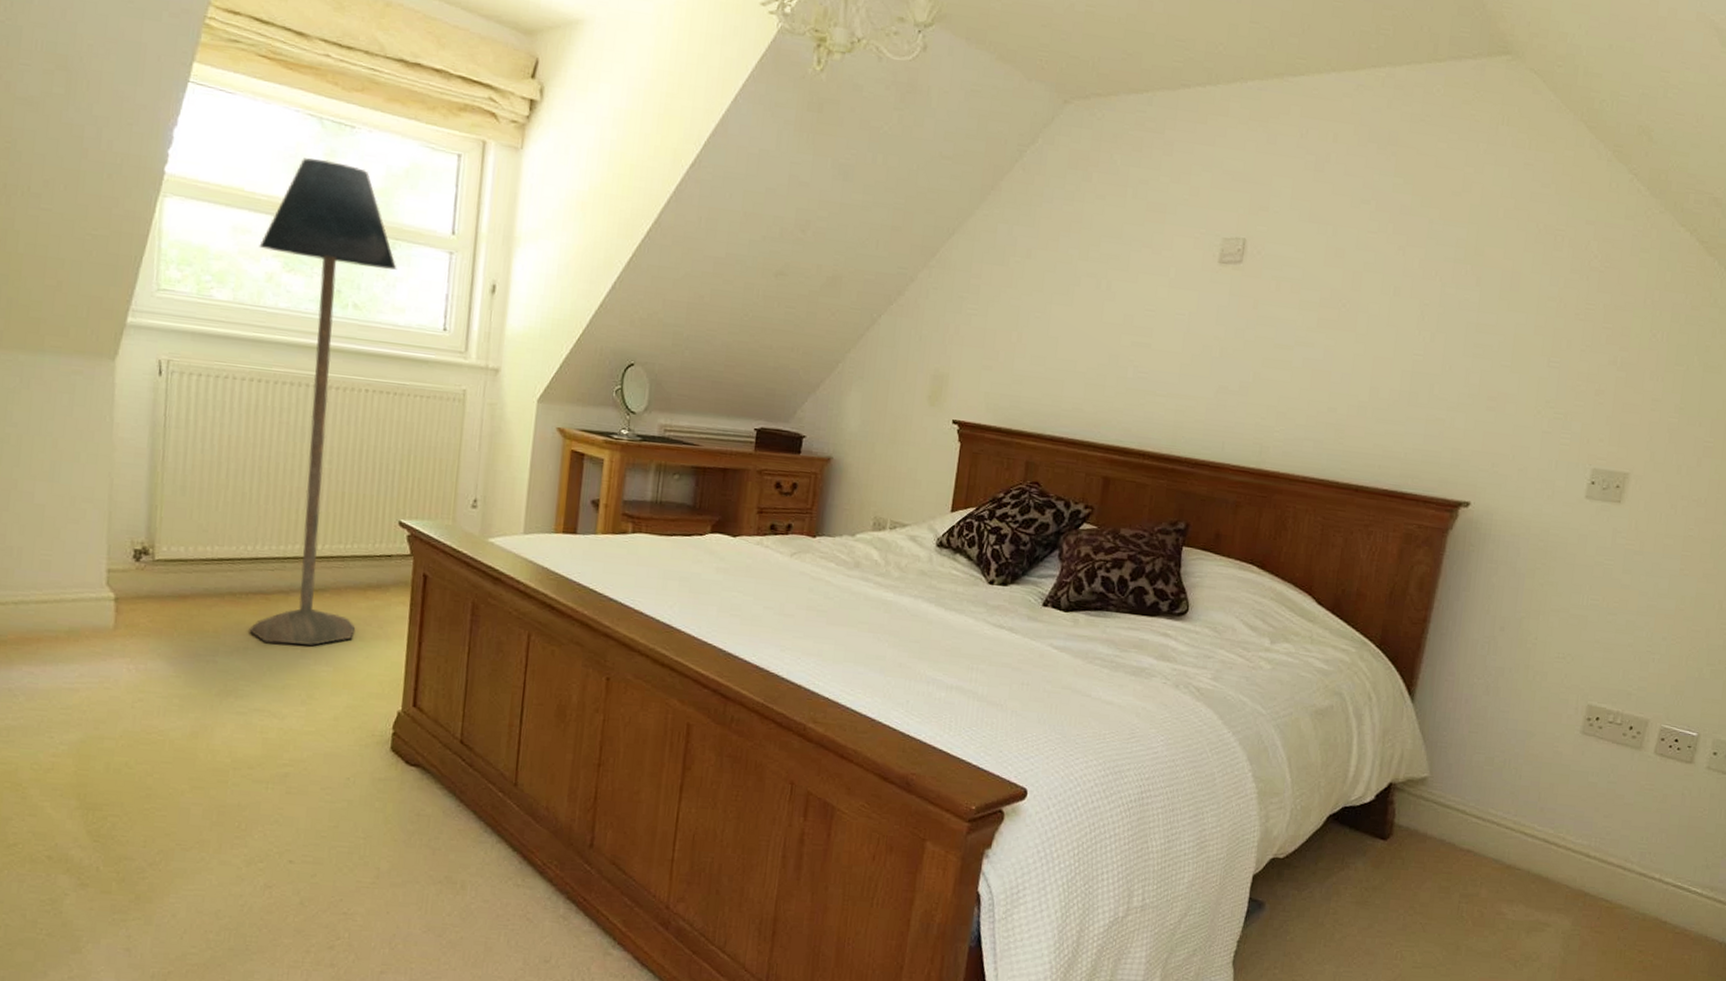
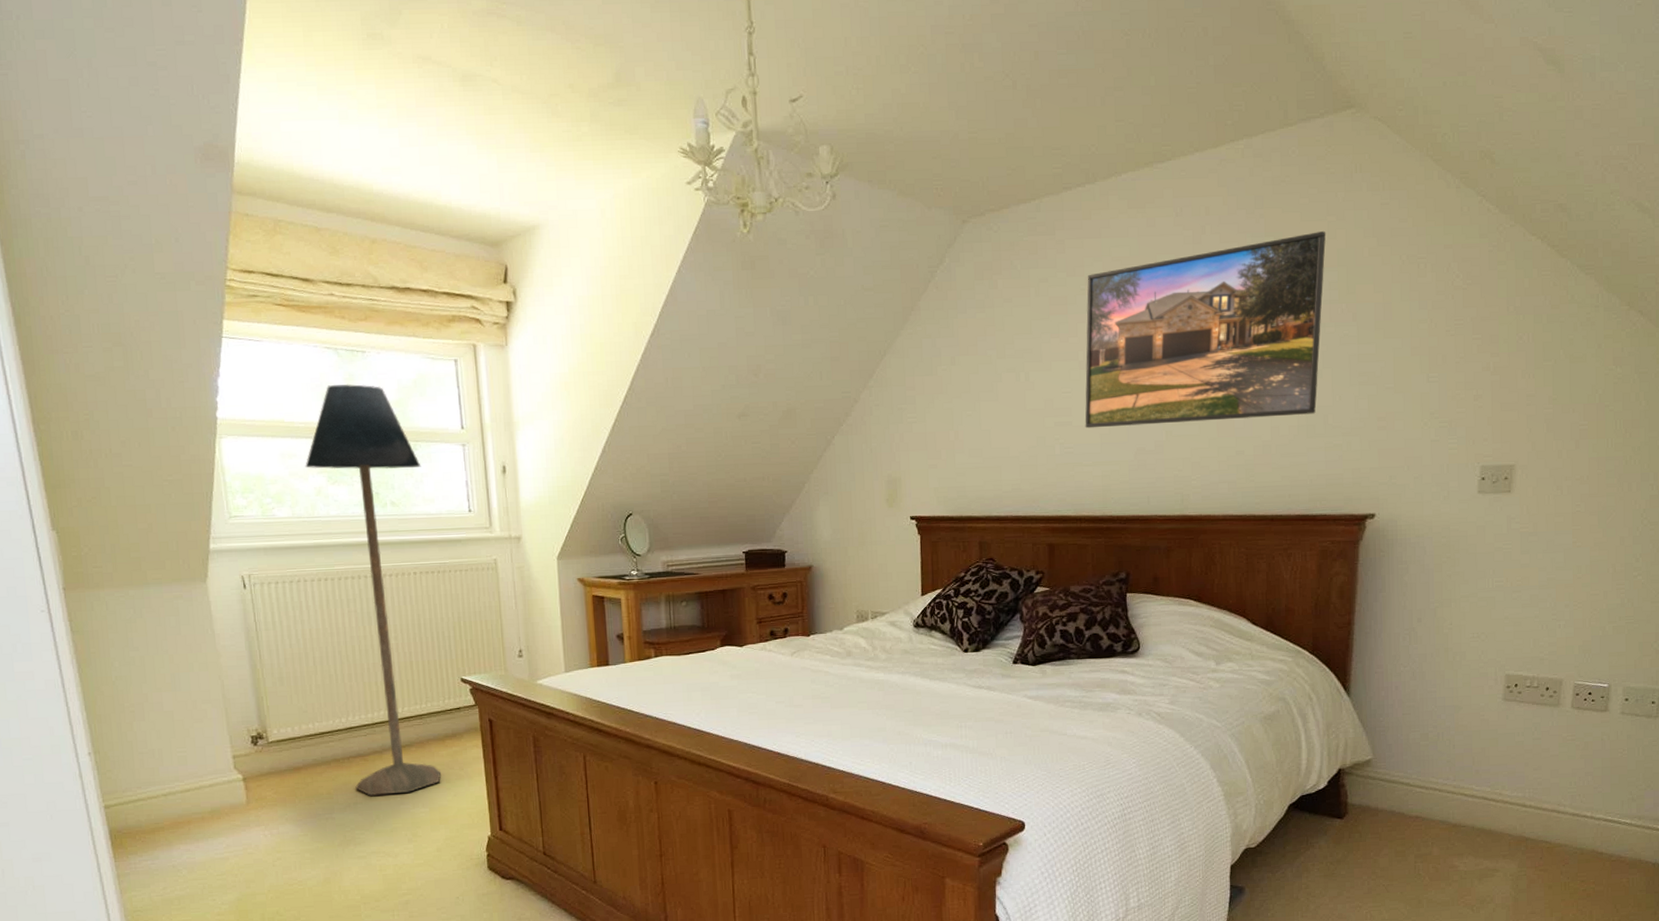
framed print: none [1165,181,1461,381] -> present [1085,230,1326,429]

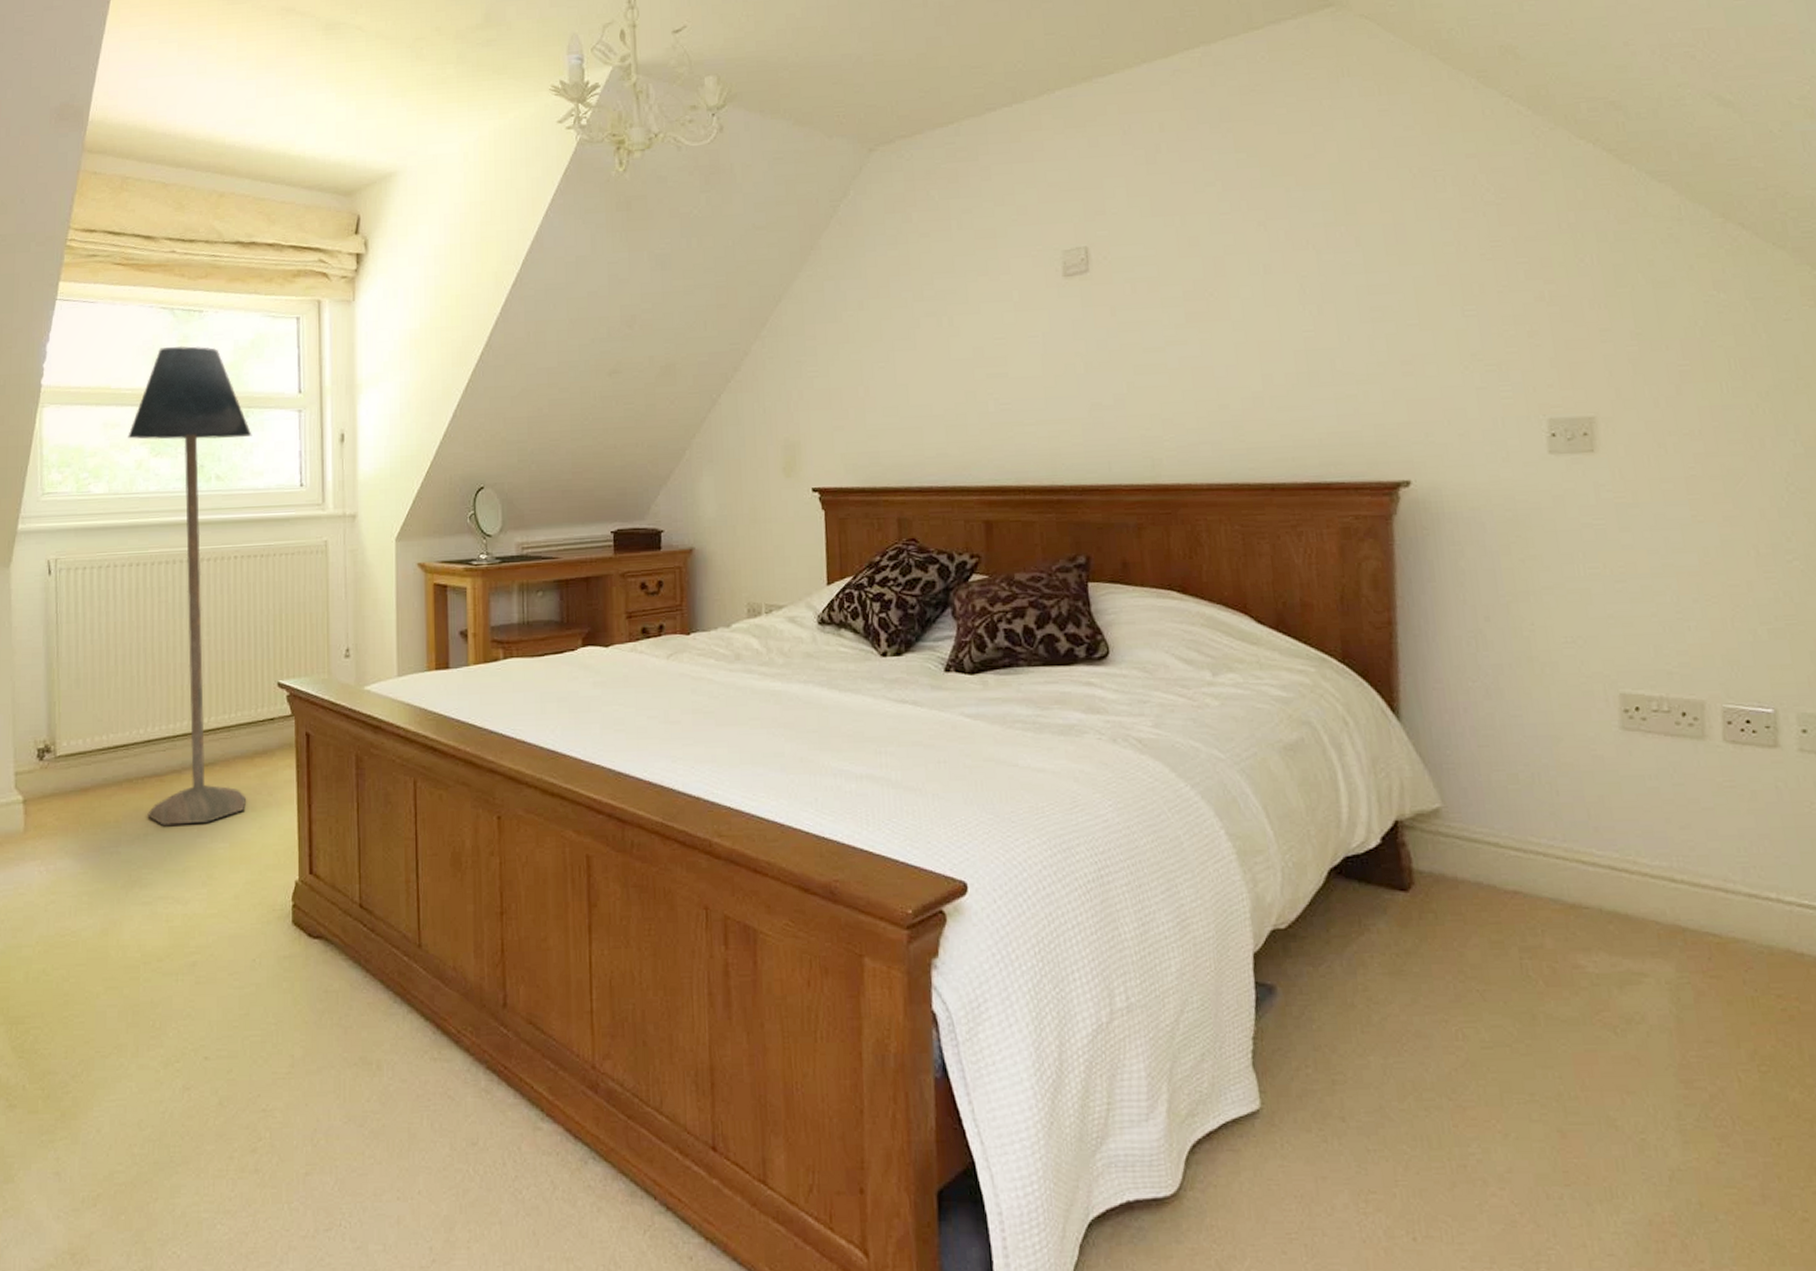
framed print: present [1085,230,1326,429] -> none [1019,143,1319,381]

